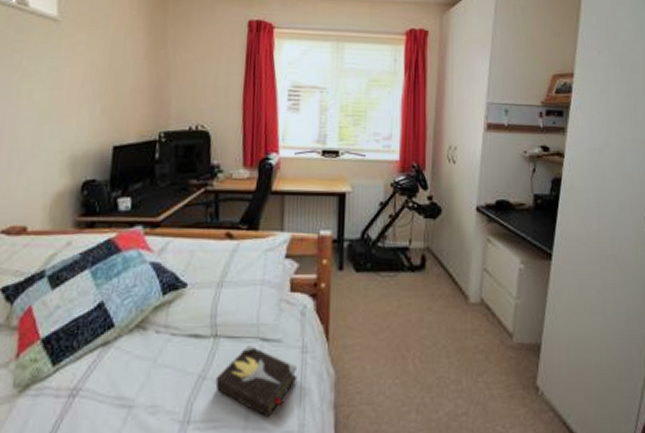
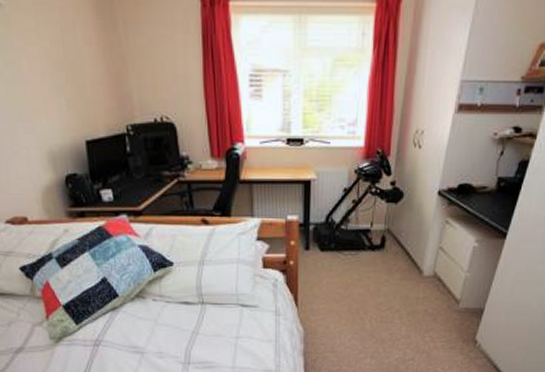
hardback book: present [215,345,298,417] -> none [206,310,273,361]

